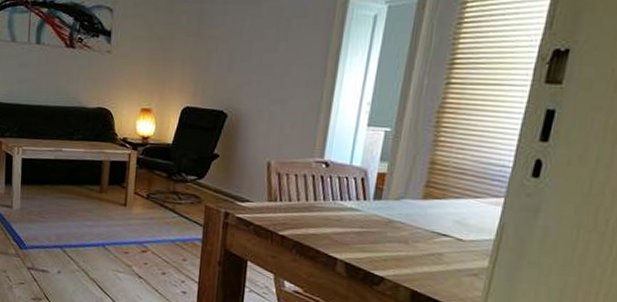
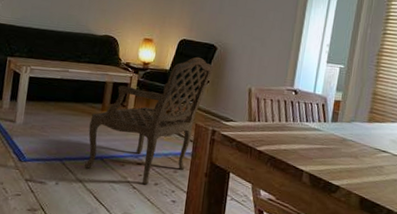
armchair: none [85,126,224,274] -> present [84,56,214,185]

